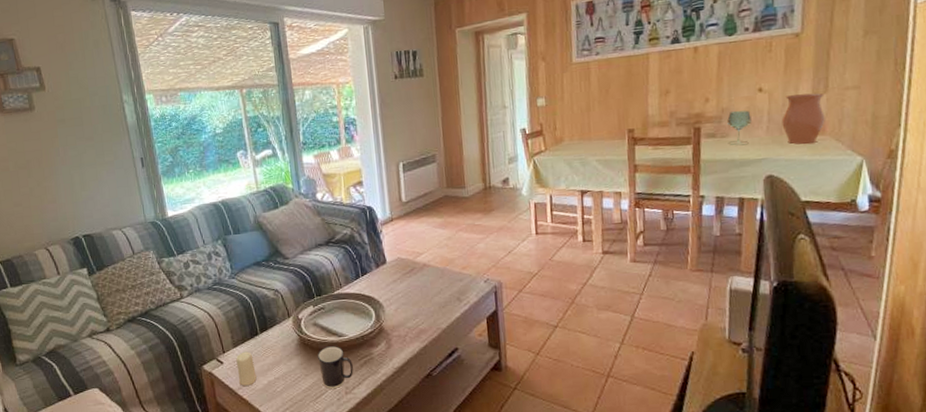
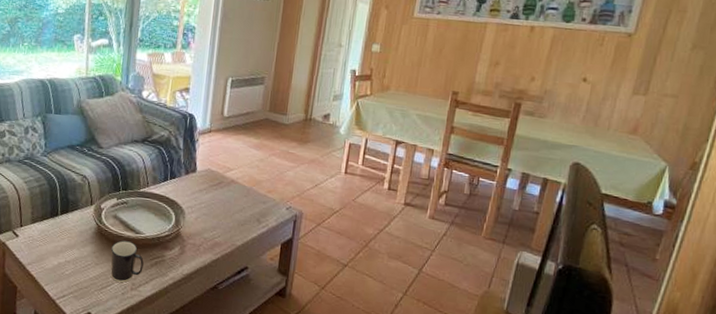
candle: present [236,351,257,386] -> none [30,229,49,263]
wine glass: present [726,110,752,146] -> none [545,94,571,130]
vase: present [781,92,825,145] -> none [598,90,644,141]

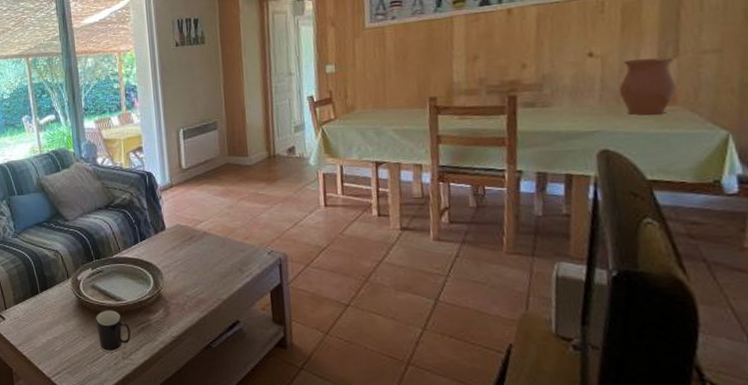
vase: none [598,90,644,141] -> present [618,57,676,116]

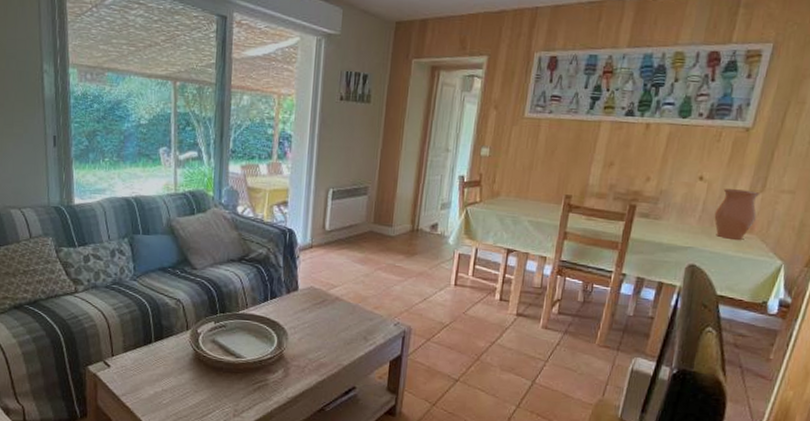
mug: present [95,310,131,353] -> none [210,366,246,410]

